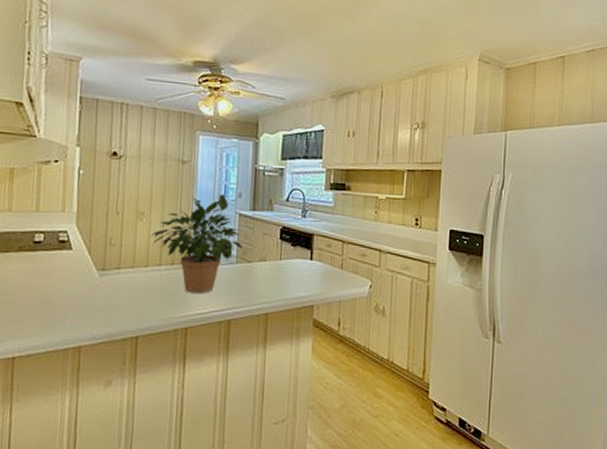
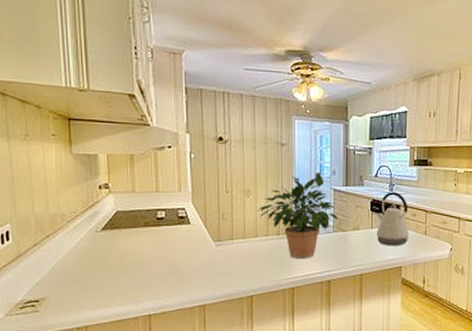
kettle: none [285,218,323,281] -> present [376,192,409,246]

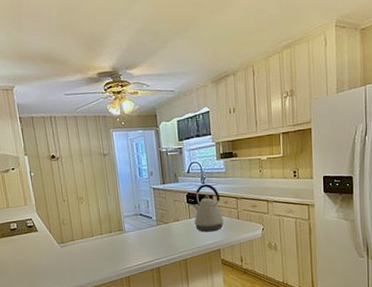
potted plant: present [256,172,339,259] -> none [90,175,161,251]

